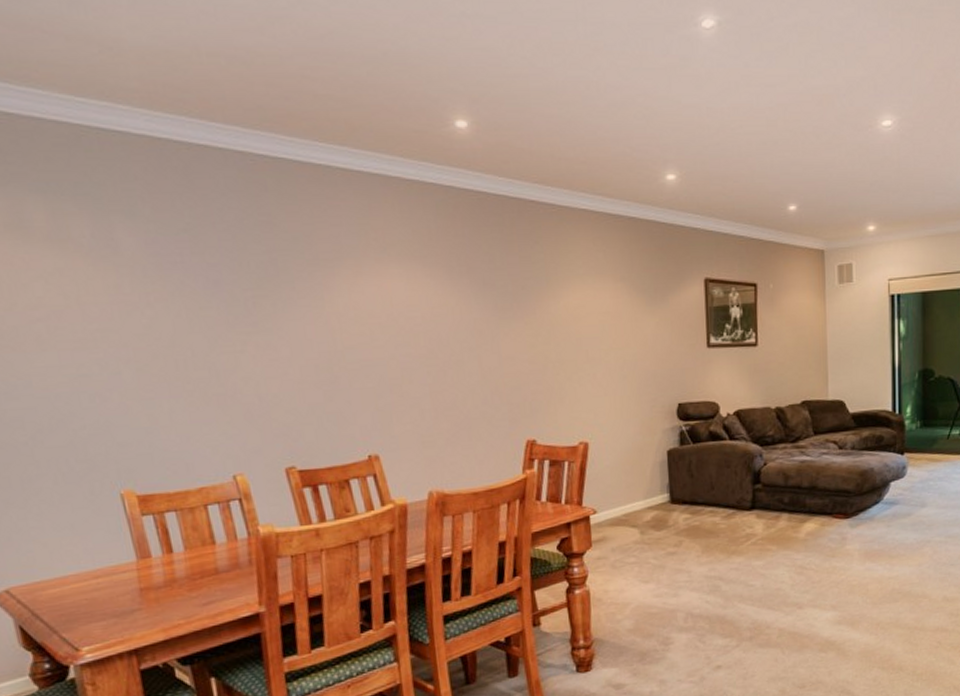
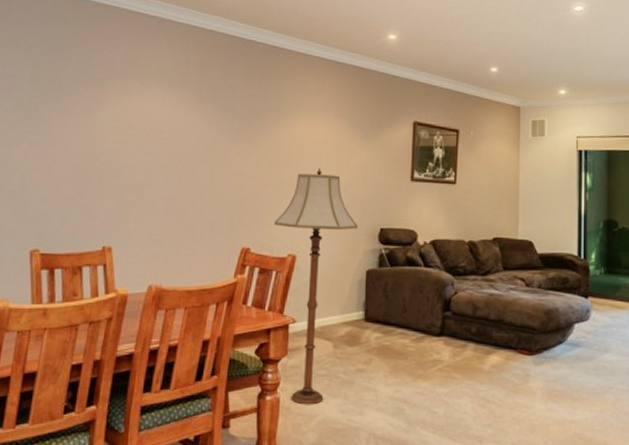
floor lamp: none [558,342,654,594] -> present [273,168,359,405]

